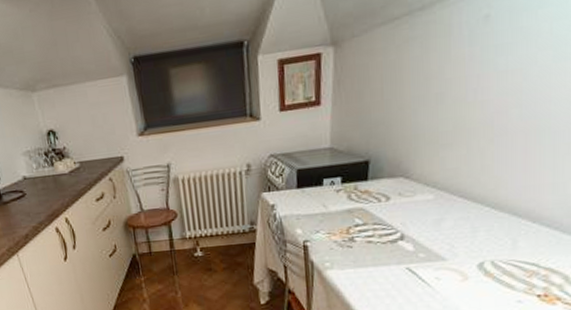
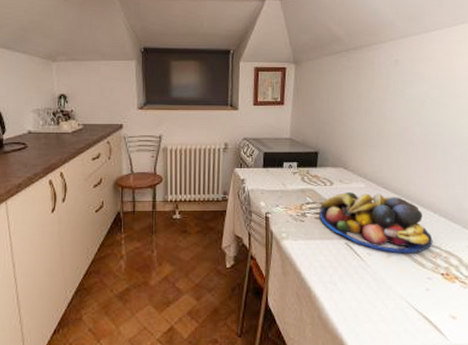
fruit bowl: none [372,204,528,275] -> present [319,192,433,254]

